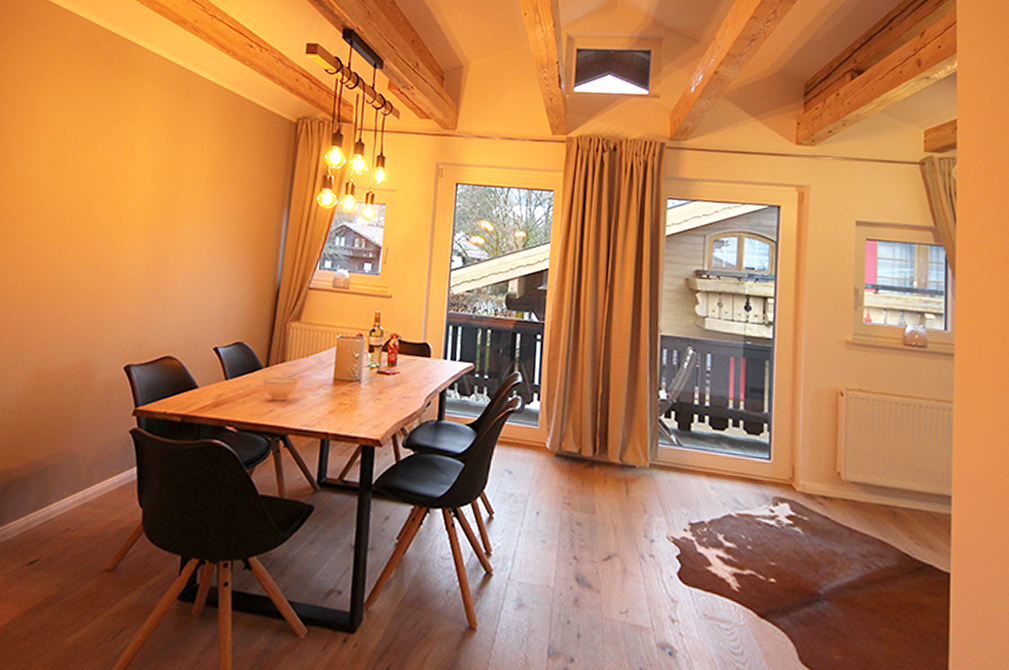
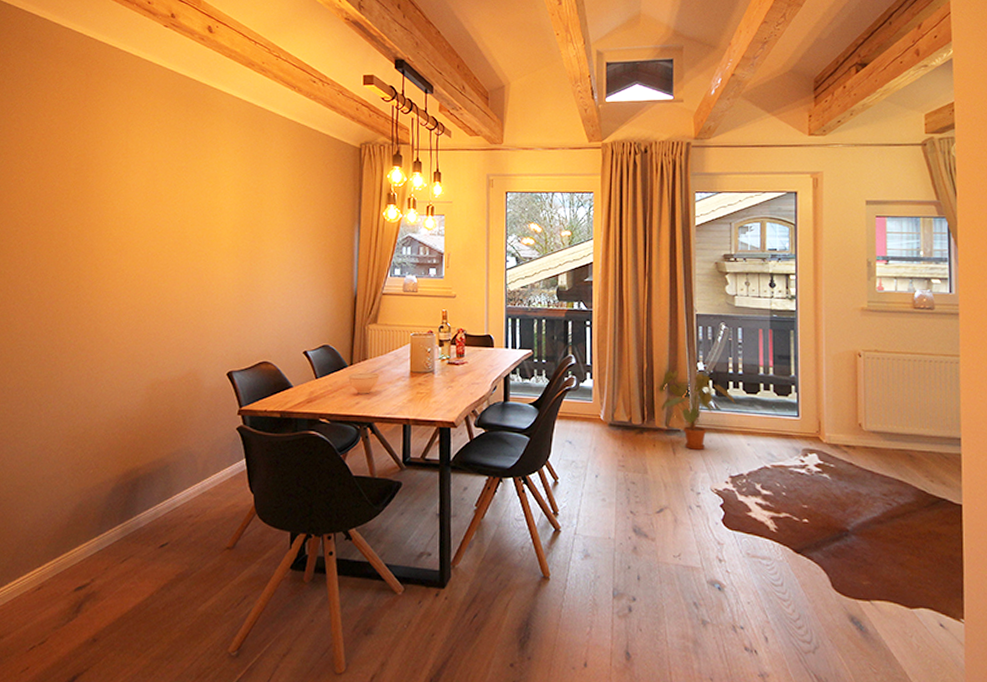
house plant: none [614,397,701,491] -> present [658,370,736,450]

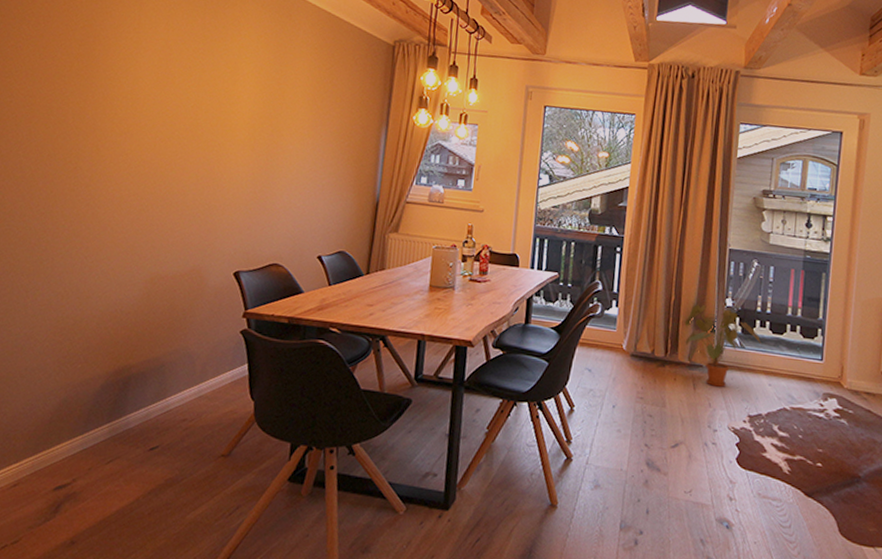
bowl: present [348,372,380,394] -> none [363,282,397,306]

